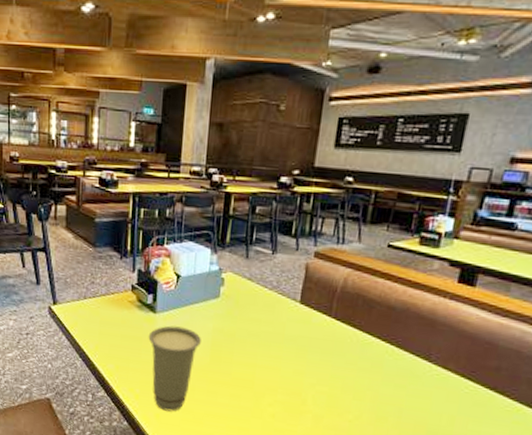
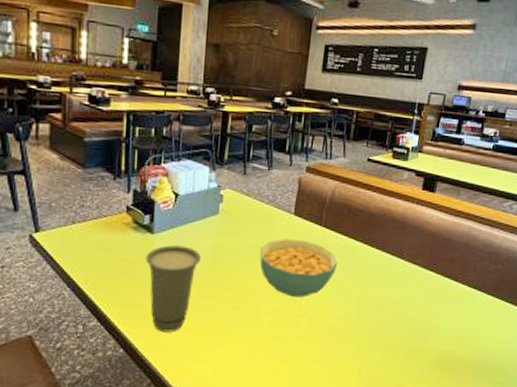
cereal bowl: none [261,328,350,393] -> present [259,239,338,297]

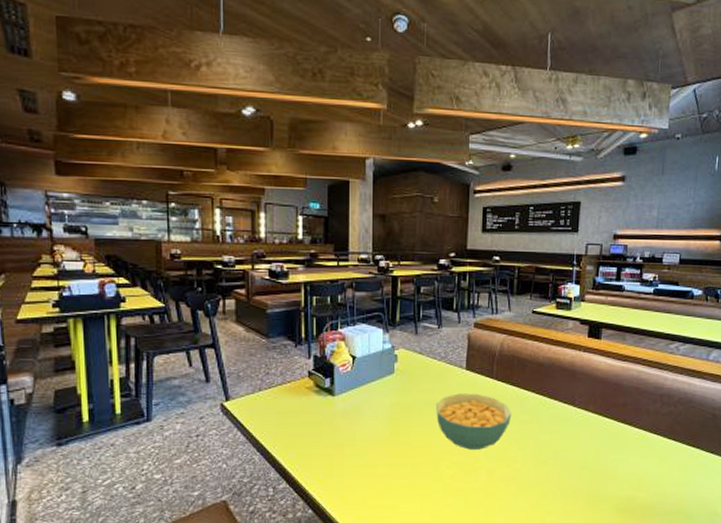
cup: present [145,245,201,332] -> none [328,406,380,491]

